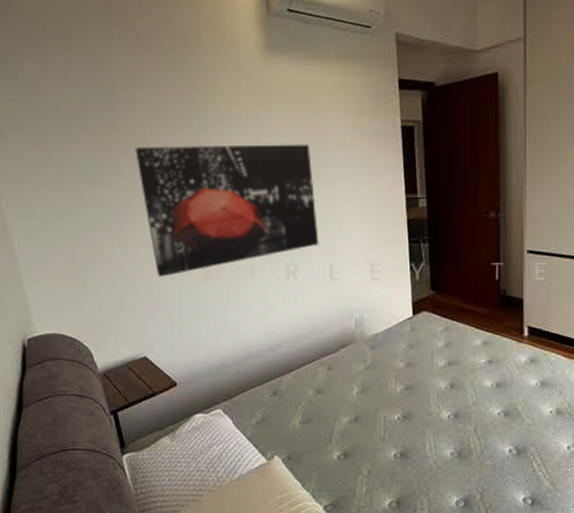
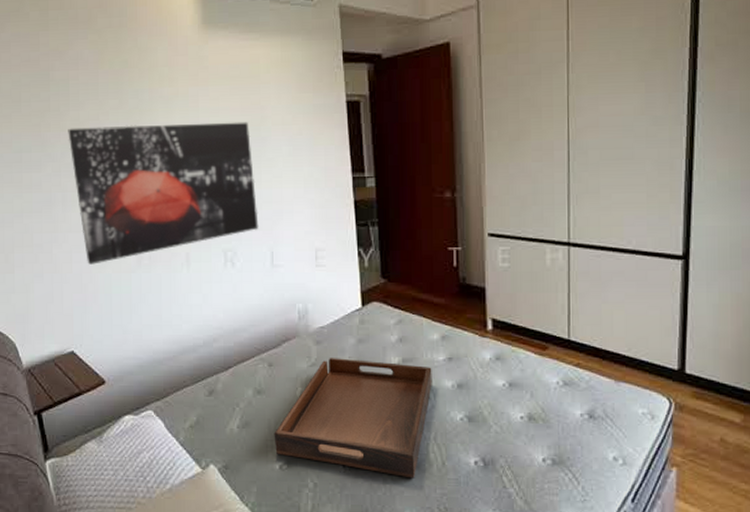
serving tray: none [332,361,474,465] -> present [274,358,432,479]

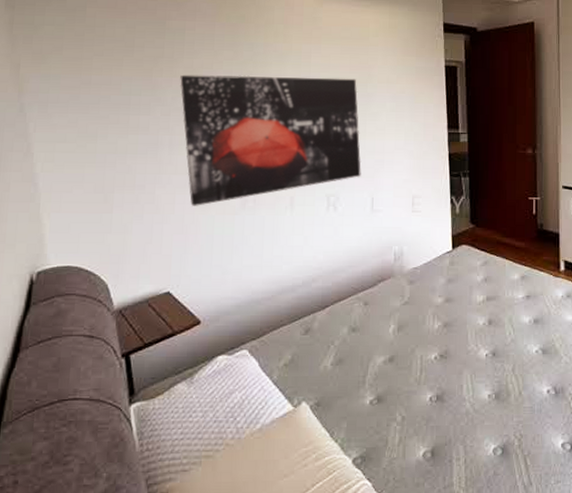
serving tray: present [274,358,432,479] -> none [366,297,512,408]

